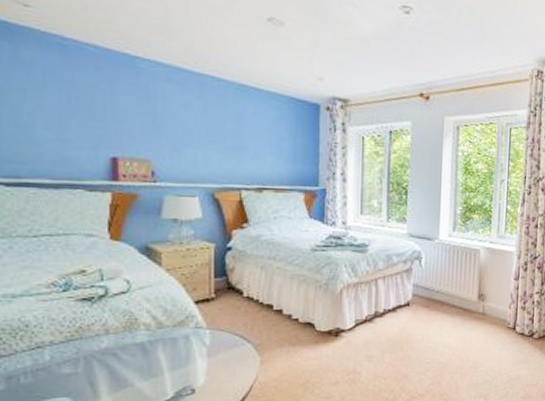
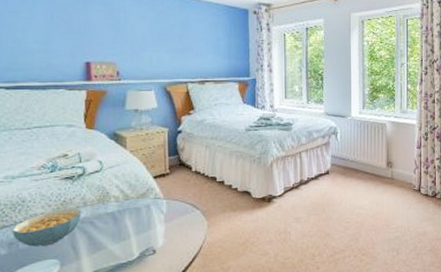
cereal bowl: none [12,336,103,382] -> present [12,208,82,247]

